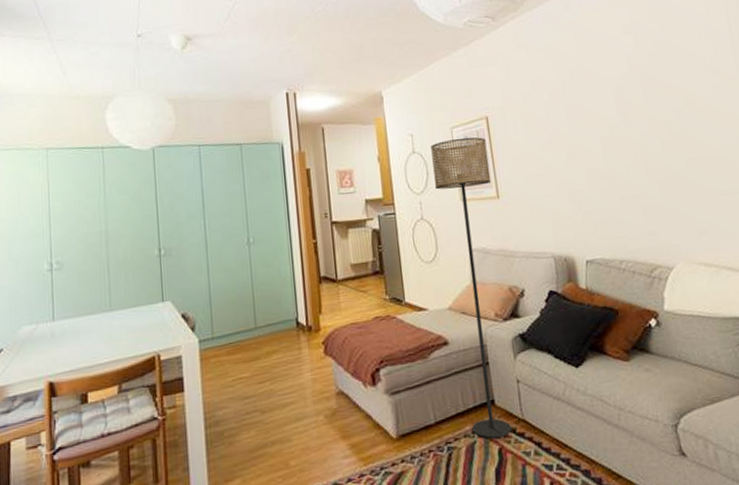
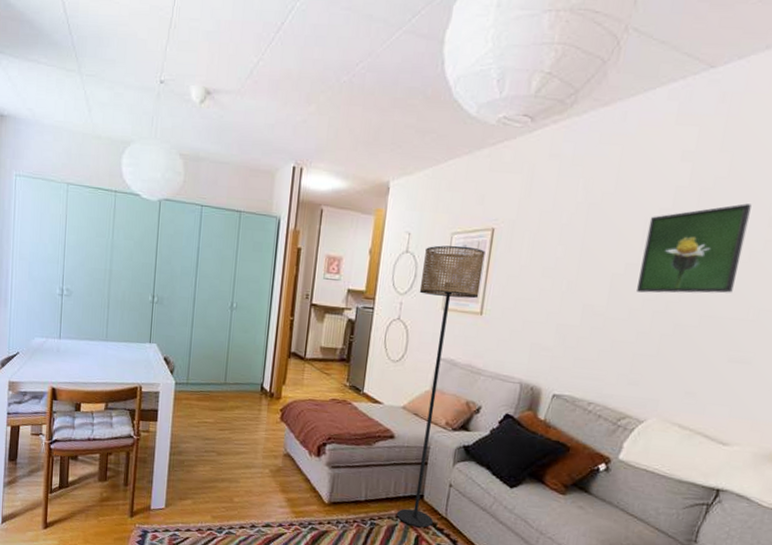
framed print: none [615,59,703,149] -> present [637,203,752,293]

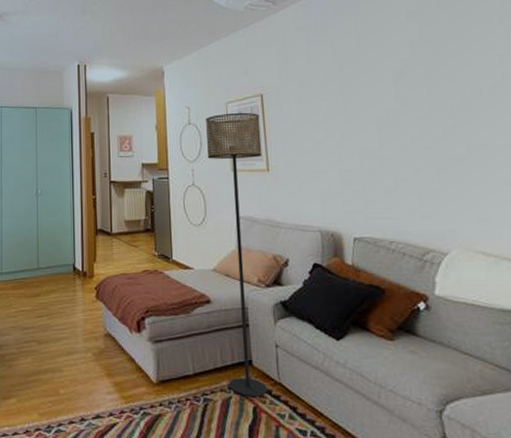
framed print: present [637,203,752,293] -> none [396,46,489,133]

